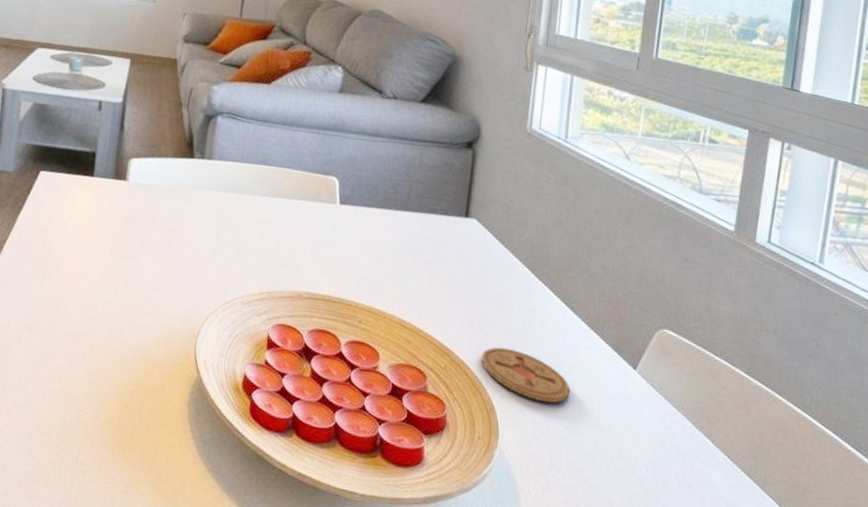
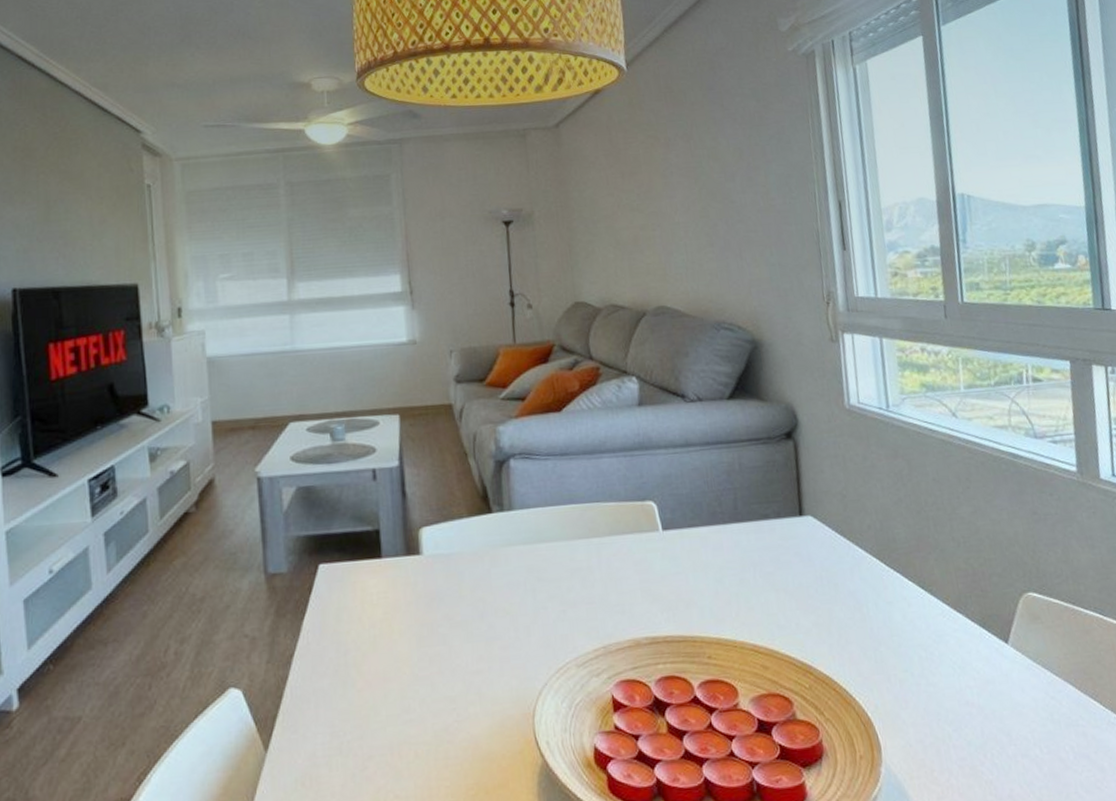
coaster: present [481,347,570,403] -> none [846,650,947,702]

